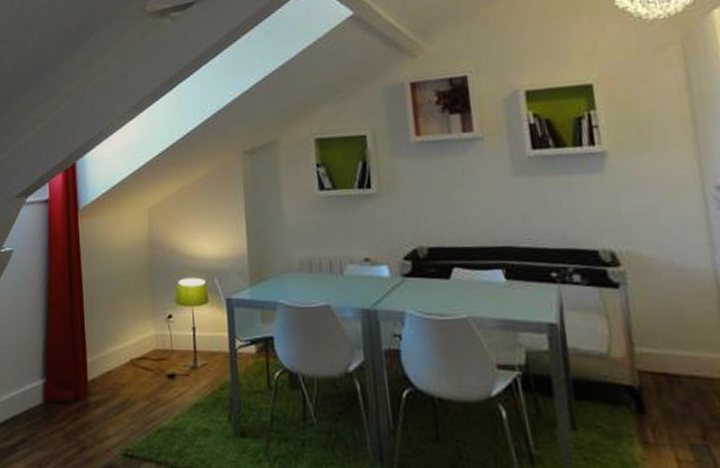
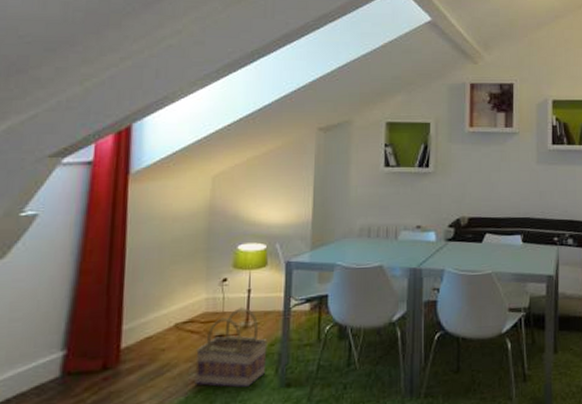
basket: none [151,347,219,433] -> present [195,308,267,388]

